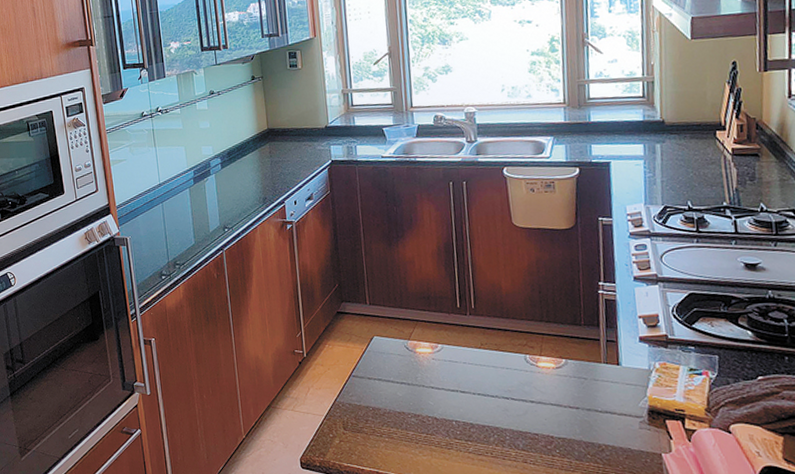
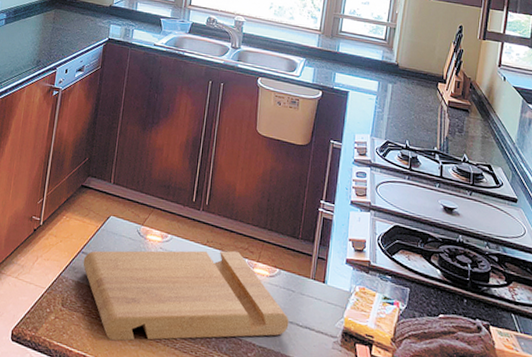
cutting board: none [355,348,587,454] -> present [83,250,289,341]

